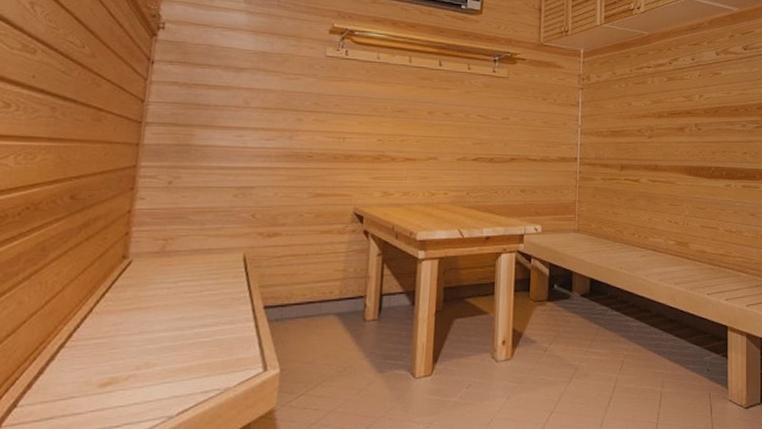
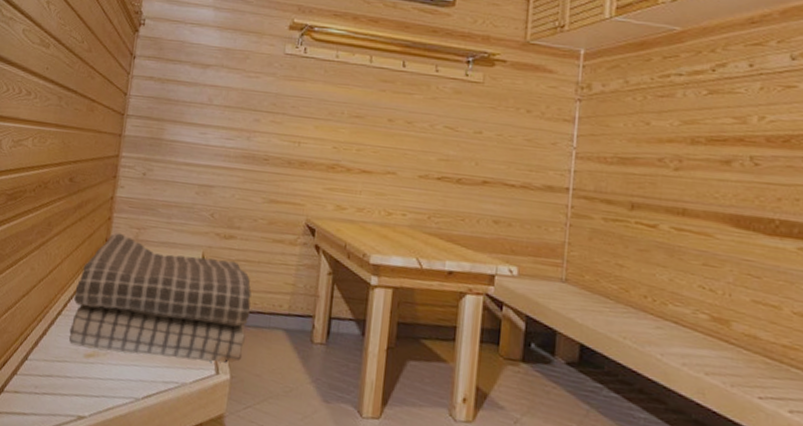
towel: none [75,247,300,378] -> present [68,232,252,363]

